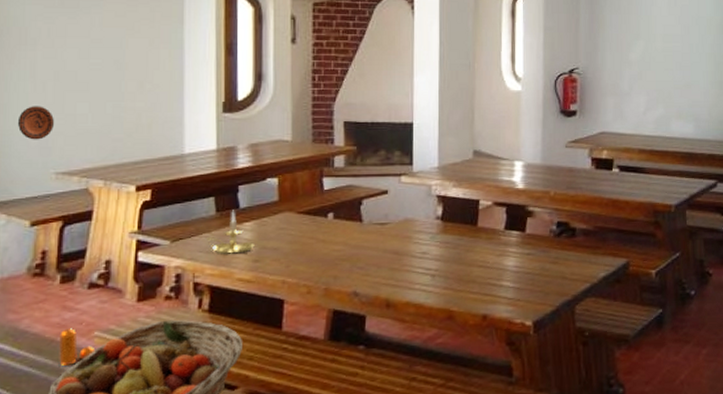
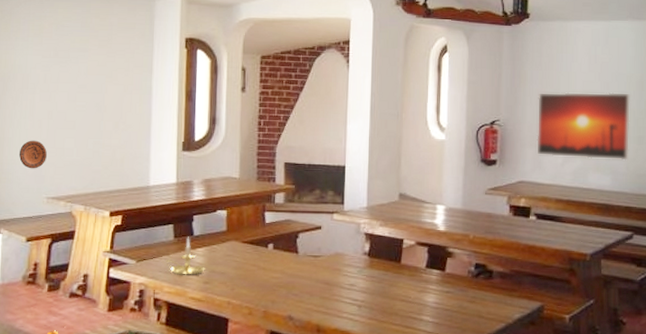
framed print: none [617,36,711,107] -> present [537,92,631,161]

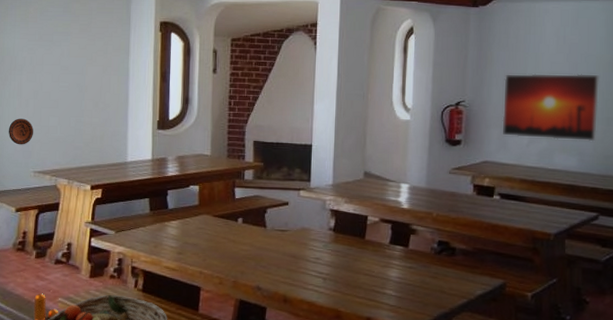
candle holder: present [166,236,205,275] -> none [142,210,179,246]

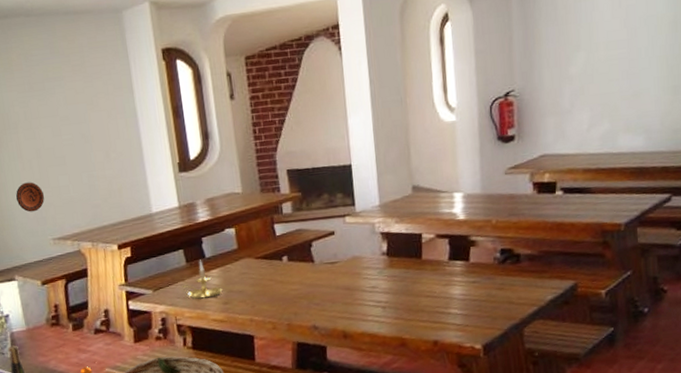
candle holder: none [142,210,179,246] -> present [182,259,223,299]
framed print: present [502,73,600,142] -> none [556,38,664,123]

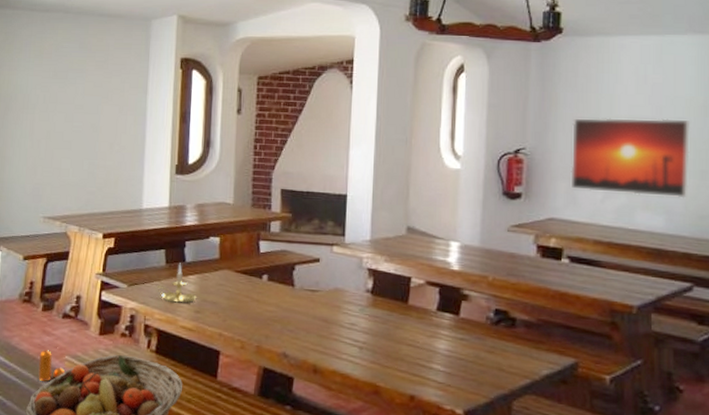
decorative plate: present [16,182,45,212] -> none [18,159,45,188]
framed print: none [556,38,664,123] -> present [571,118,691,199]

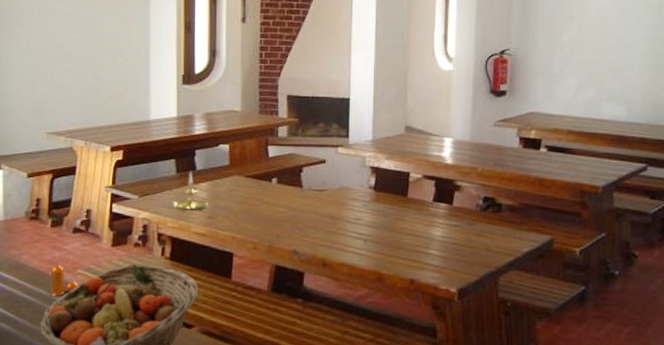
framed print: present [571,118,691,199] -> none [548,19,648,90]

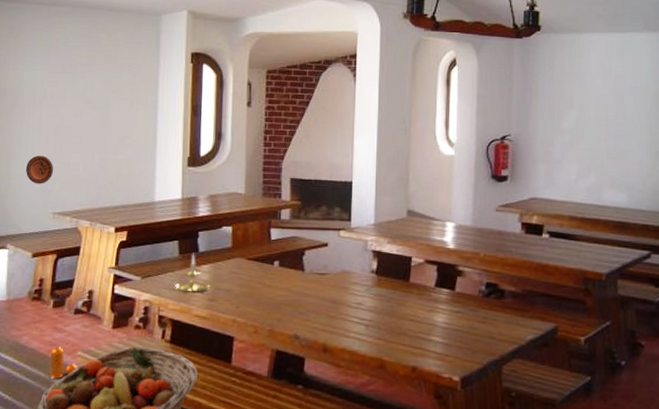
decorative plate: none [16,74,45,104] -> present [25,155,53,184]

